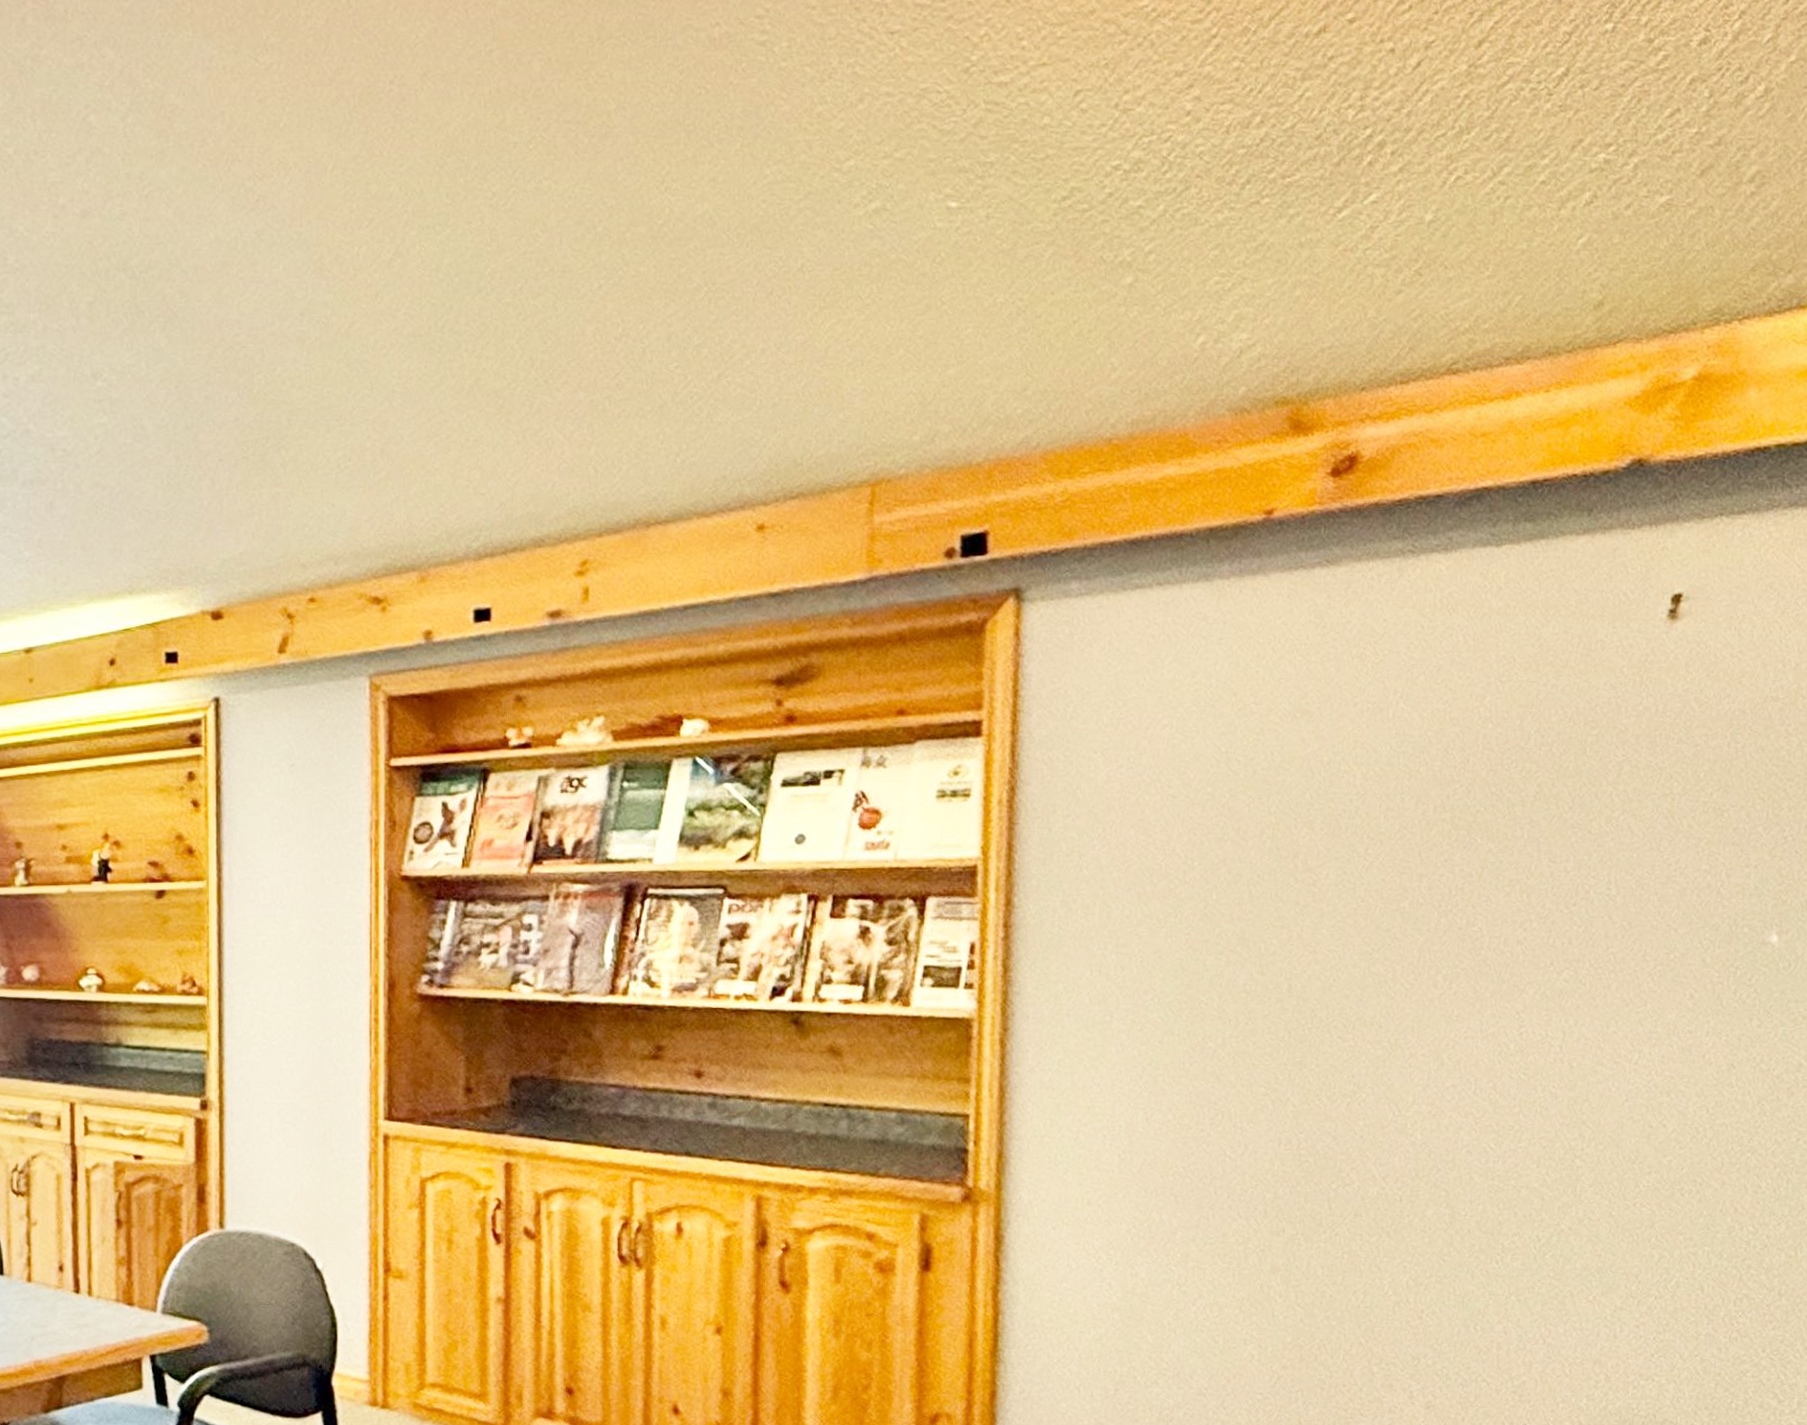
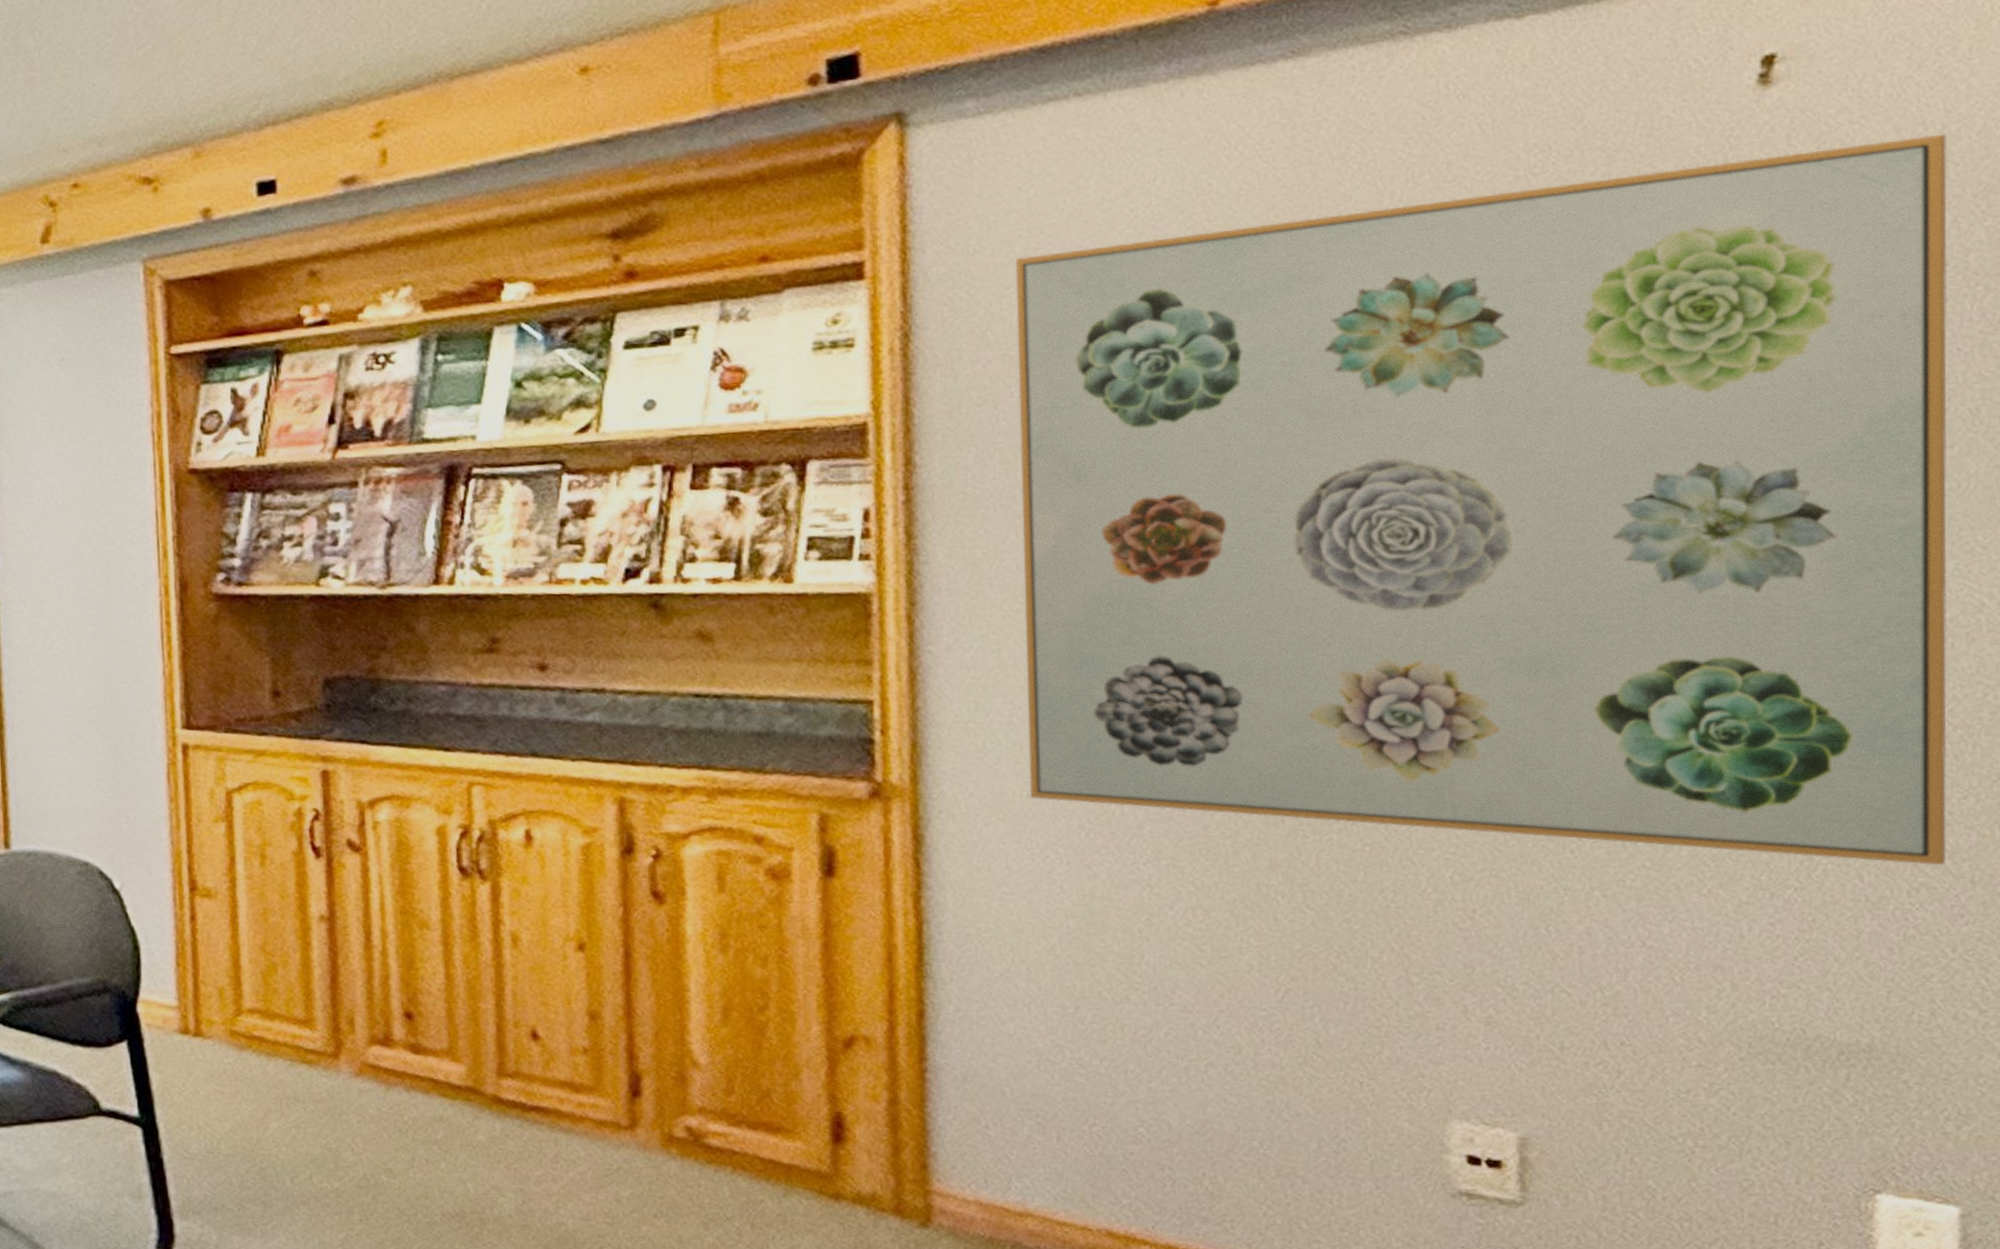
wall art: none [1089,671,1798,1280] -> present [1015,134,1948,866]

